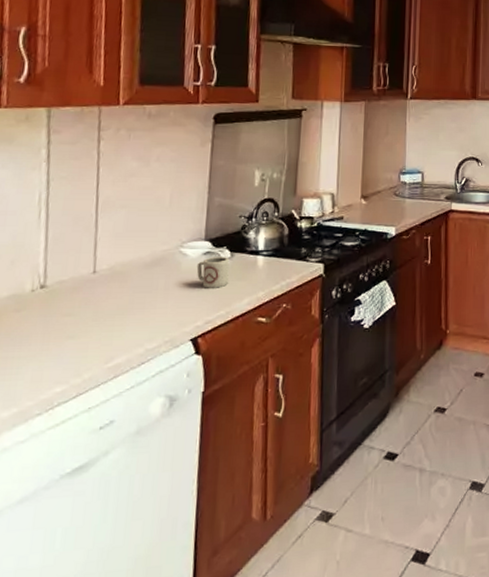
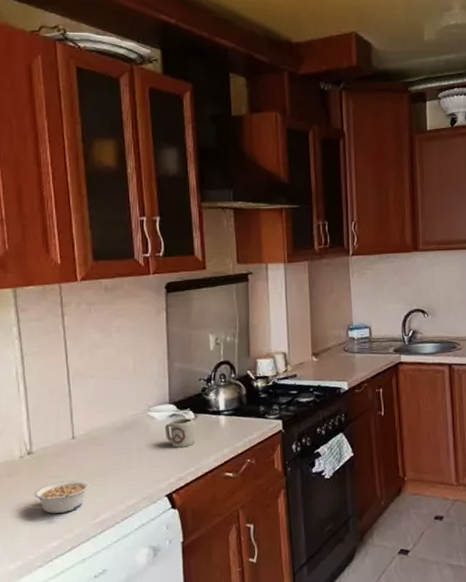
legume: none [42,319,106,355] -> present [34,480,89,514]

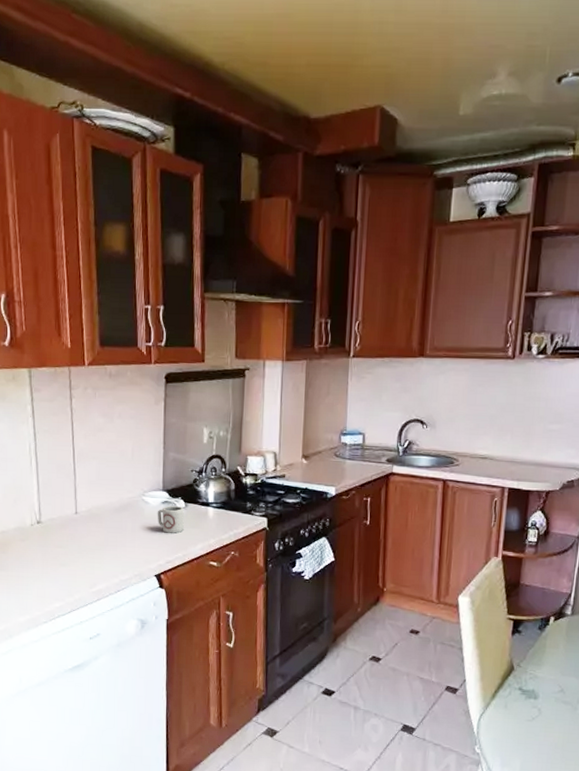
legume: present [34,480,89,514] -> none [42,551,88,579]

